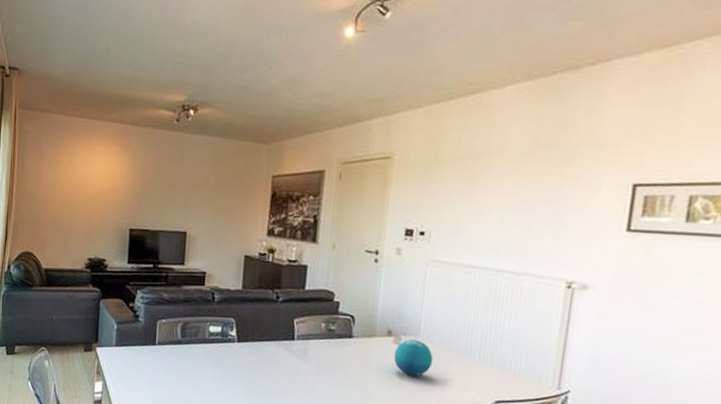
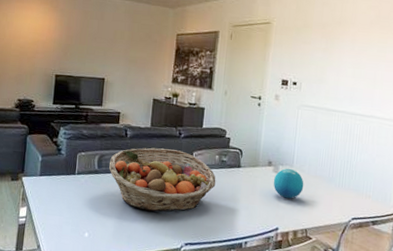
fruit basket: none [194,314,322,389] -> present [109,147,216,212]

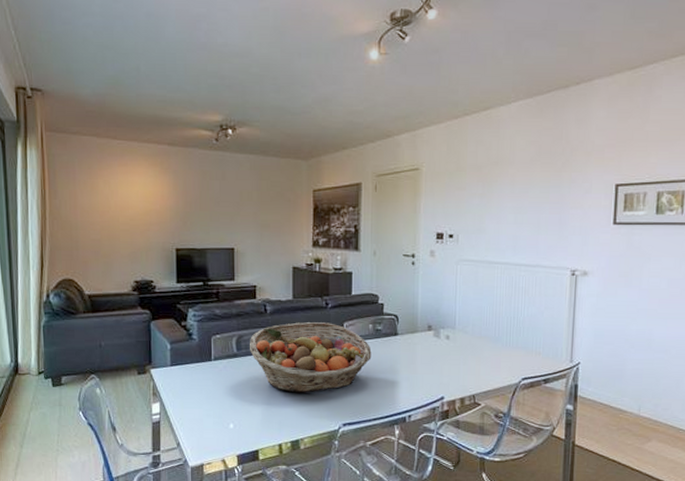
decorative orb: present [273,168,304,199] -> none [434,331,469,364]

